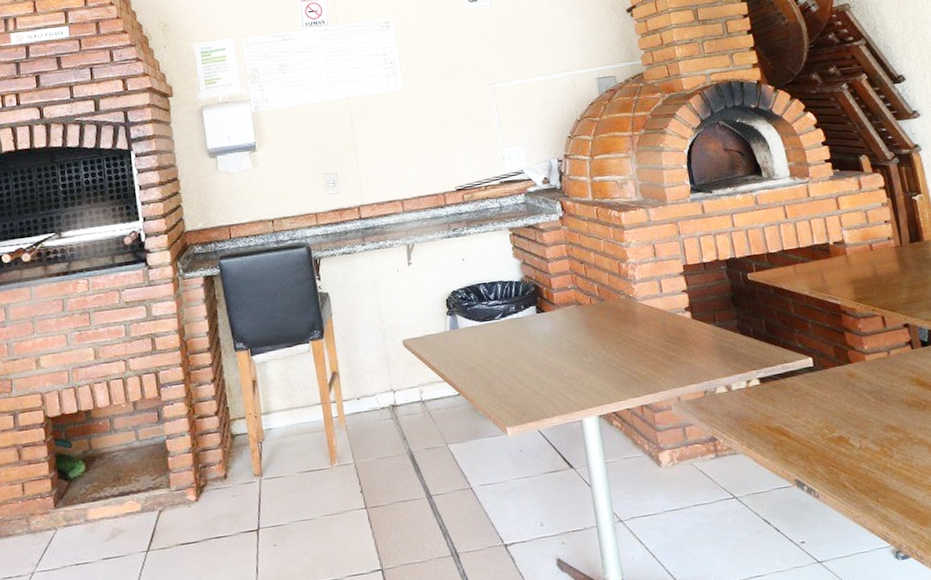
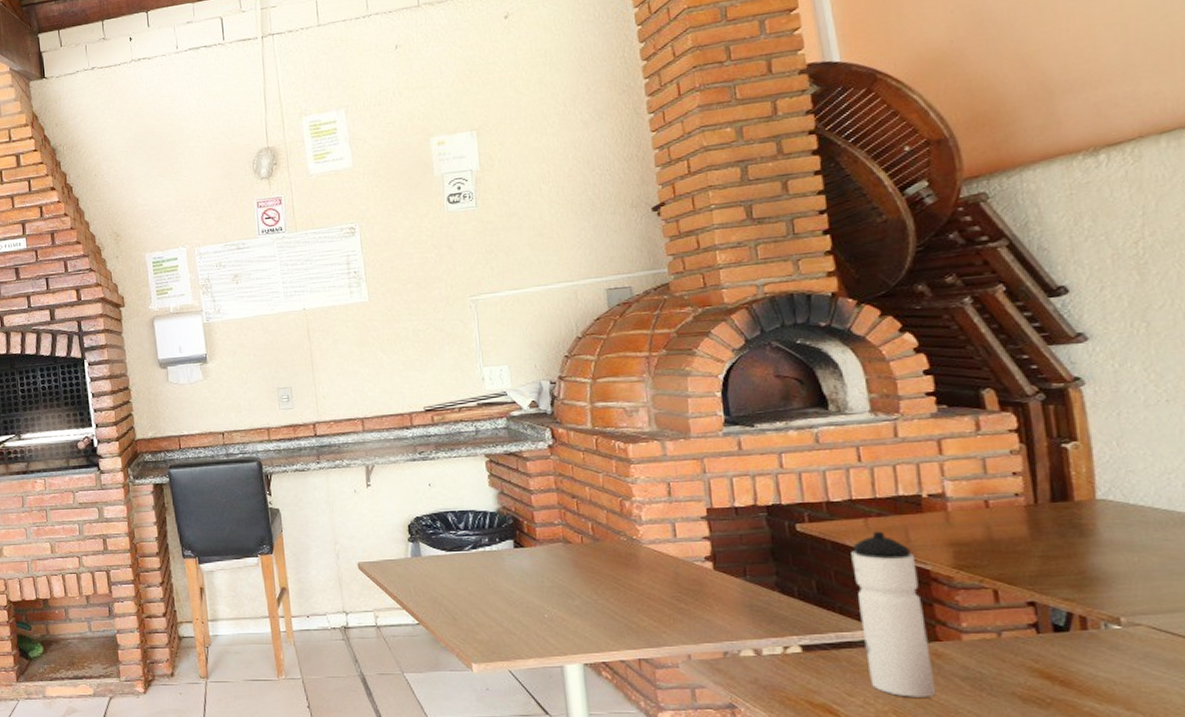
water bottle: none [786,275,853,414] -> present [851,531,936,697]

